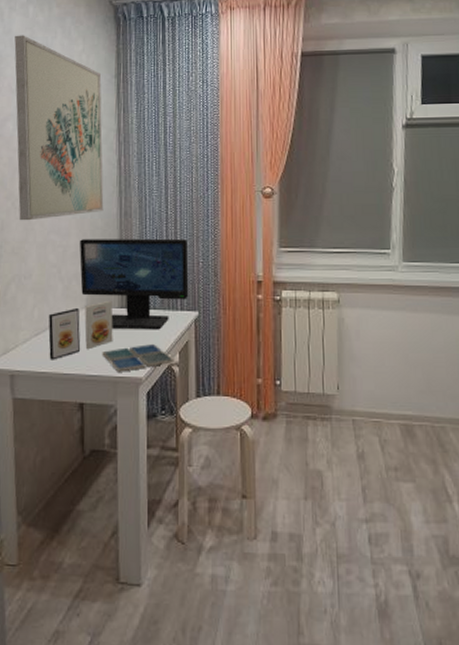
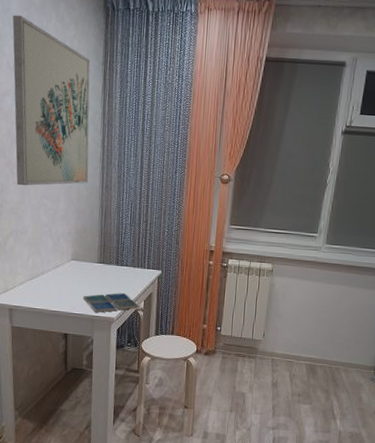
picture frame: present [48,300,113,360] -> none [40,256,93,300]
computer monitor: present [79,238,189,330] -> none [67,205,156,283]

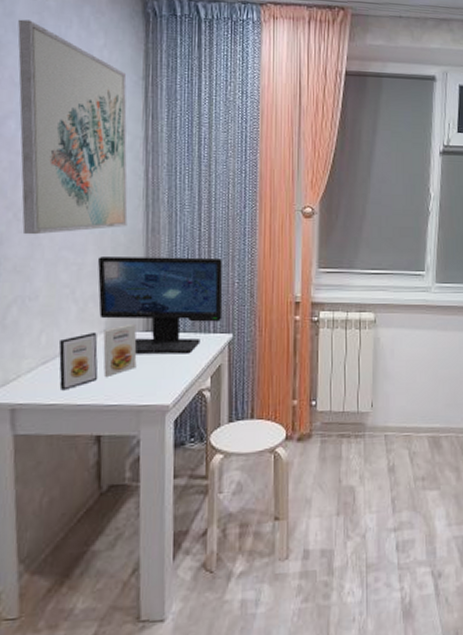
picture frame: none [40,256,93,300] -> present [58,323,137,391]
computer monitor: none [67,205,156,283] -> present [98,257,223,355]
drink coaster: present [83,293,140,313] -> none [123,369,206,400]

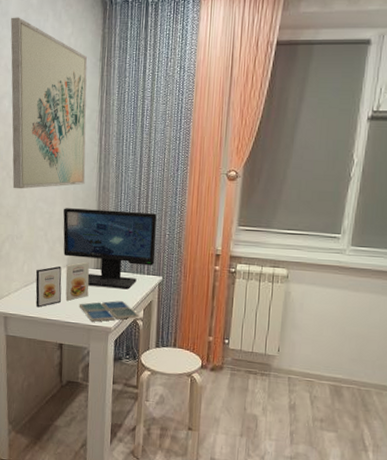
drink coaster: none [123,369,206,400] -> present [79,301,139,322]

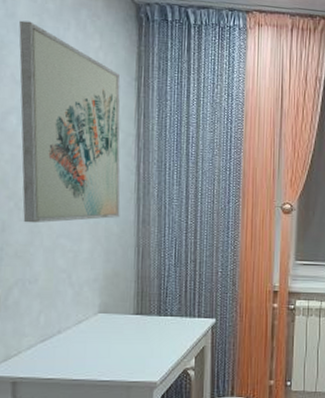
picture frame: present [35,261,90,308] -> none [56,307,128,366]
computer monitor: present [63,208,157,290] -> none [92,245,207,336]
drink coaster: present [79,301,139,322] -> none [115,350,190,377]

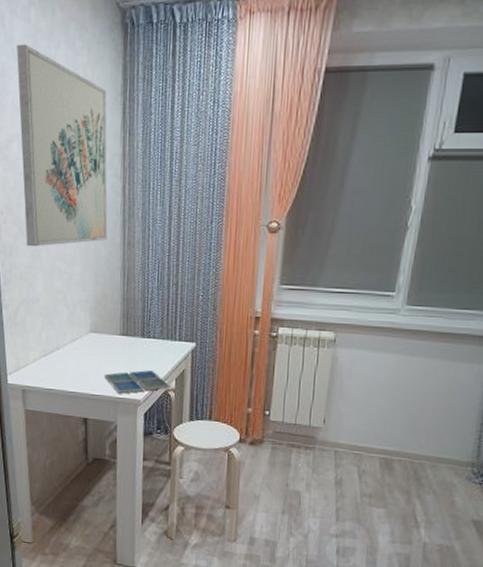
drink coaster: none [115,350,190,377] -> present [104,370,171,394]

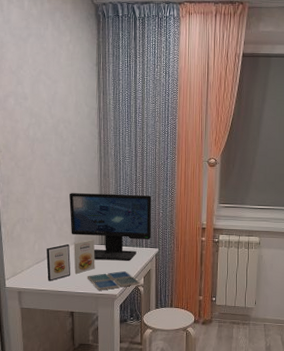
wall art: present [17,44,108,247] -> none [13,25,88,178]
picture frame: none [55,327,115,379] -> present [46,239,95,281]
computer monitor: none [84,267,189,358] -> present [69,193,152,261]

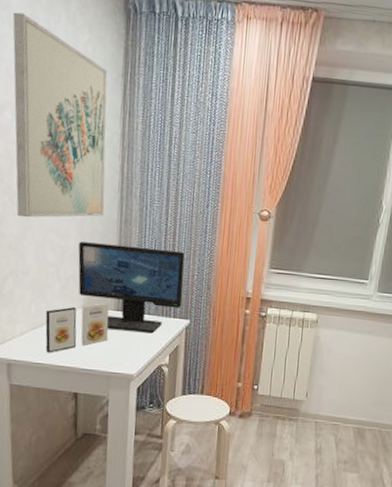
wall art: none [13,25,88,178] -> present [13,12,107,218]
drink coaster: present [87,271,140,291] -> none [96,345,165,369]

